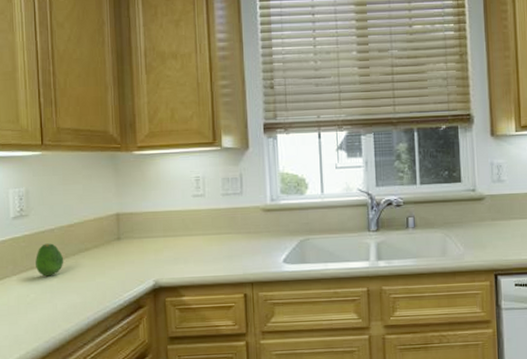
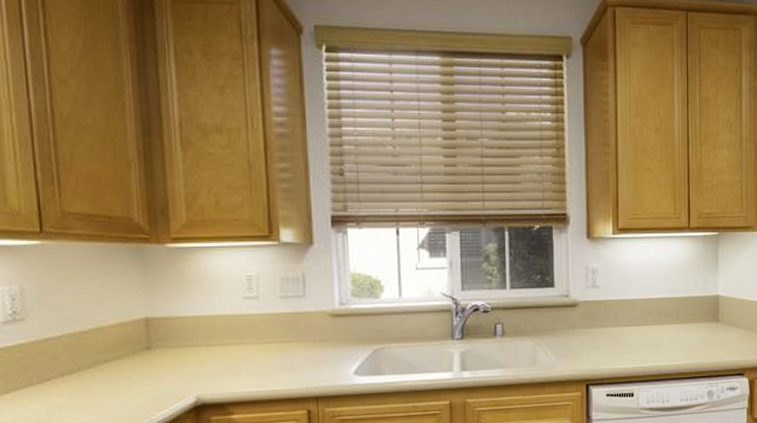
fruit: present [35,243,64,277] -> none [36,354,76,394]

